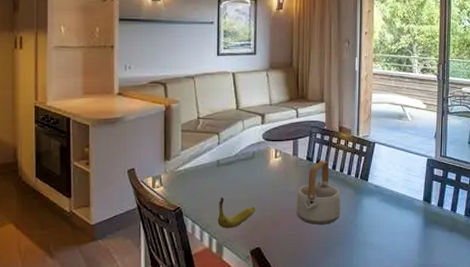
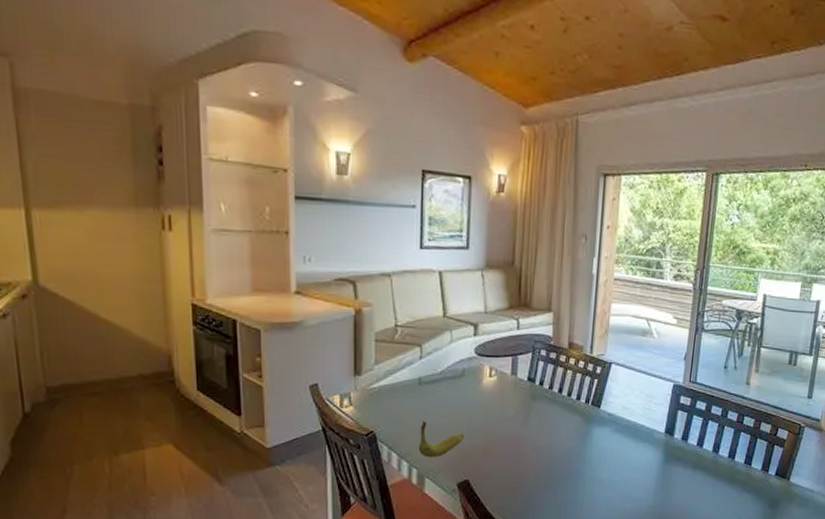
teapot: present [296,160,341,225] -> none [513,382,567,456]

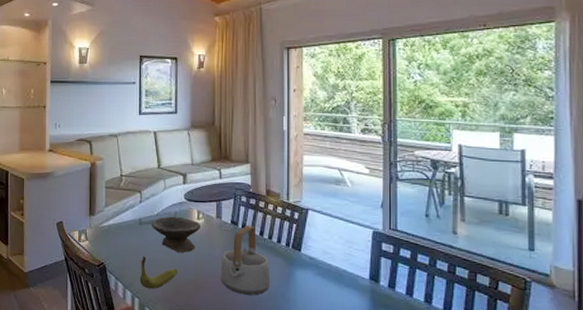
bowl: none [434,374,494,416] -> present [152,216,201,253]
teapot: none [513,382,567,456] -> present [220,225,270,295]

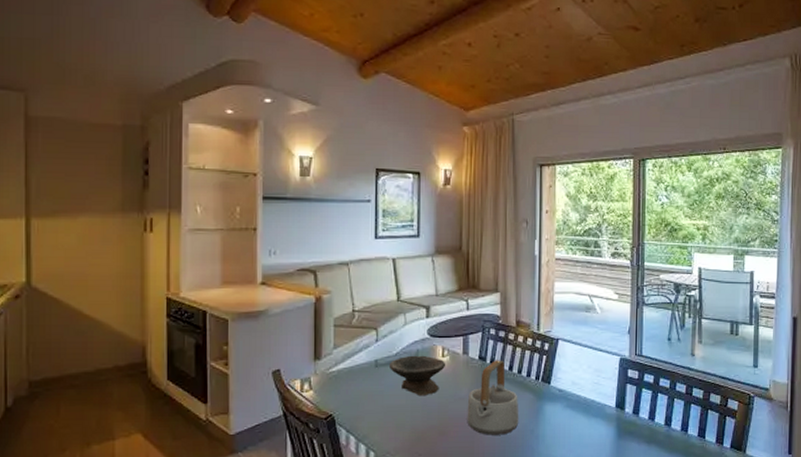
banana: present [139,256,178,289] -> none [375,402,420,440]

